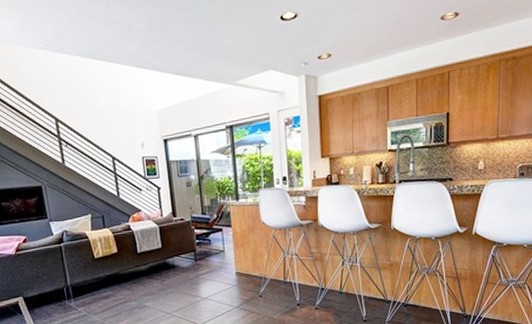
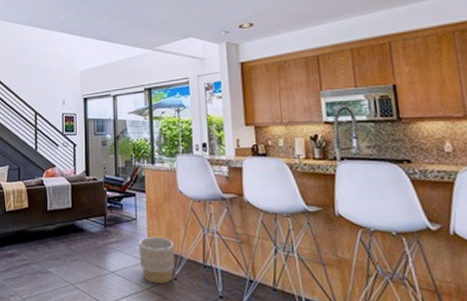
planter: none [227,263,260,302] -> present [138,236,175,284]

